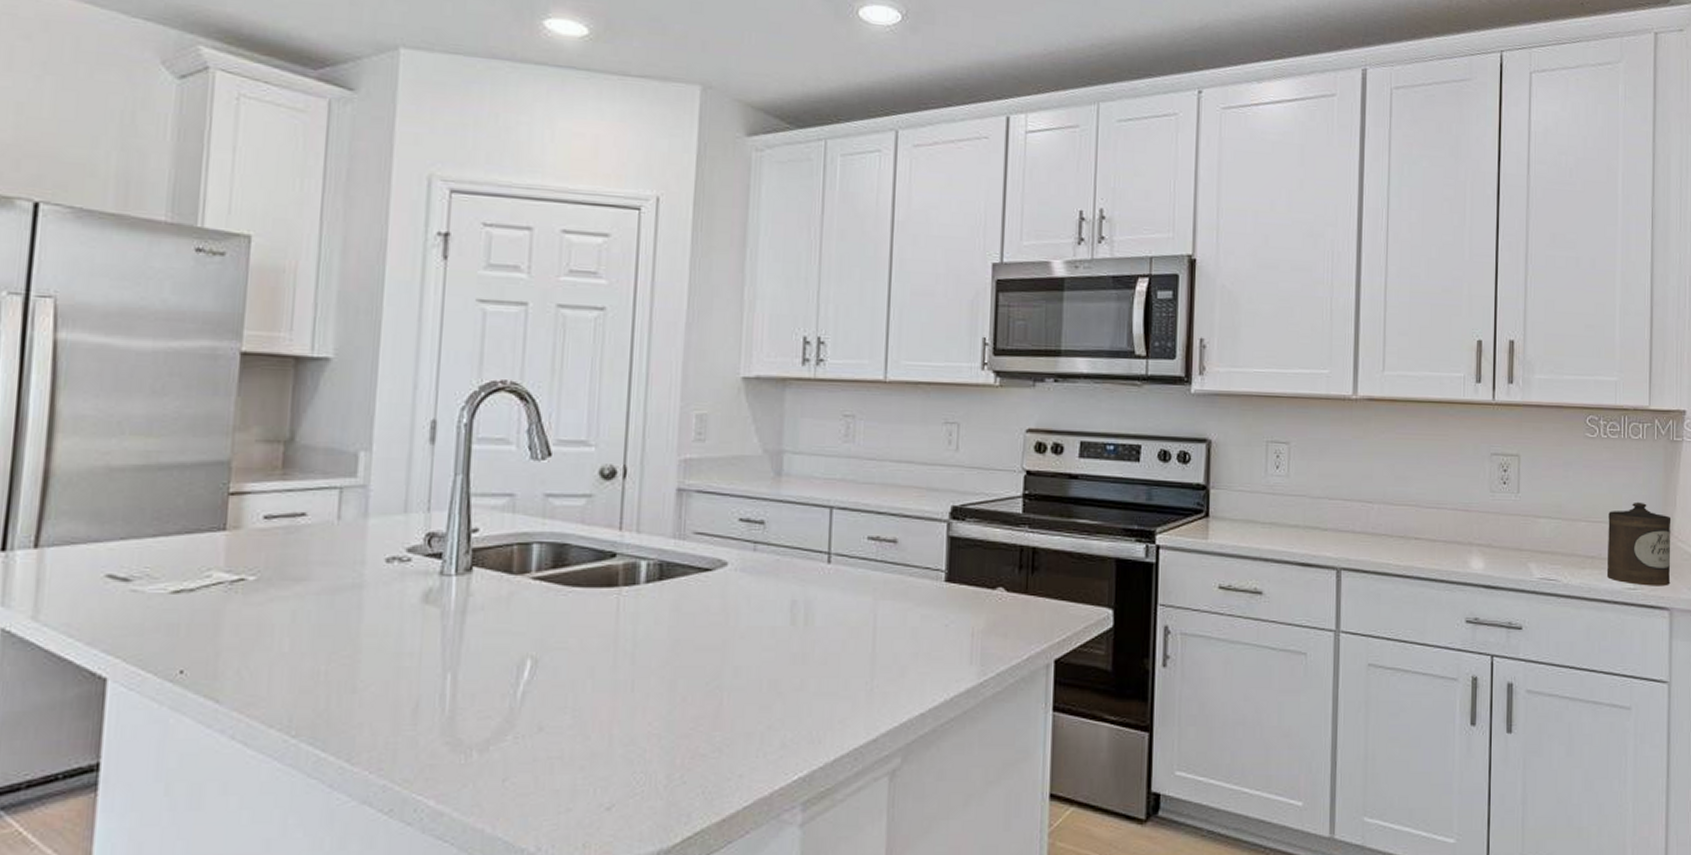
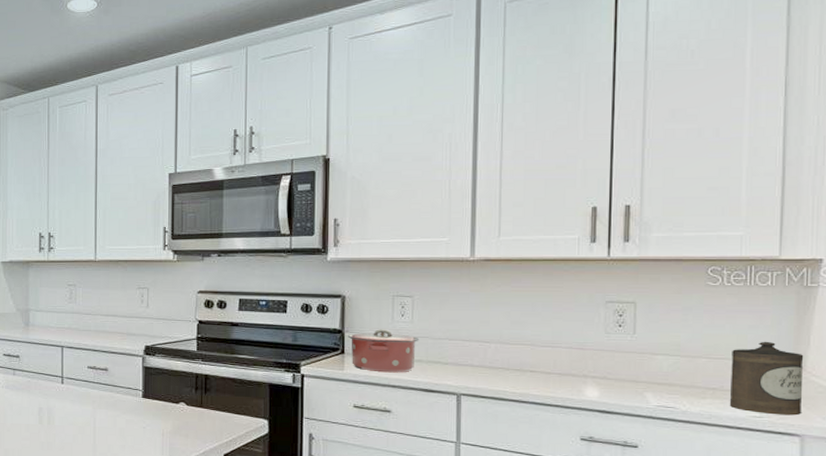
casserole: none [1214,484,1296,542] -> present [348,329,420,373]

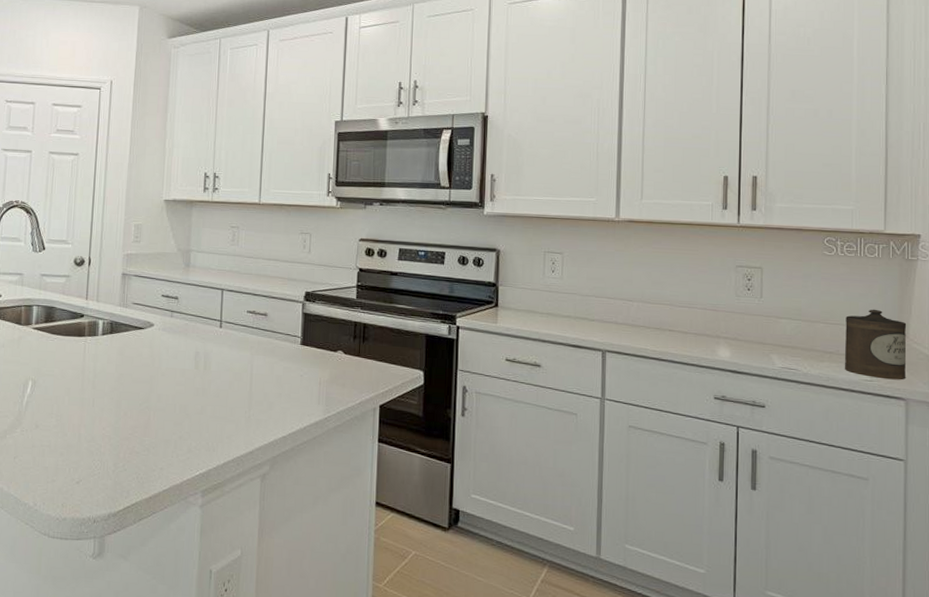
casserole: present [348,329,420,373] -> none [502,284,569,328]

